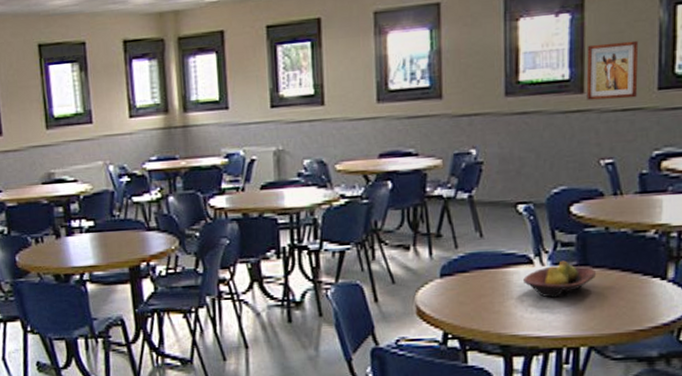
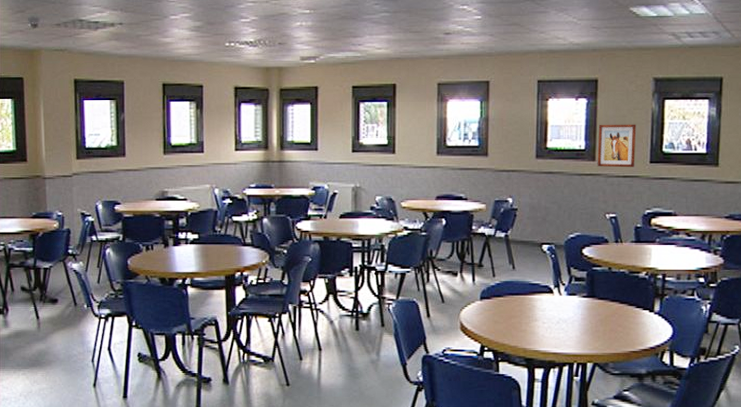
fruit bowl: present [523,260,597,298] -> none [545,292,601,322]

